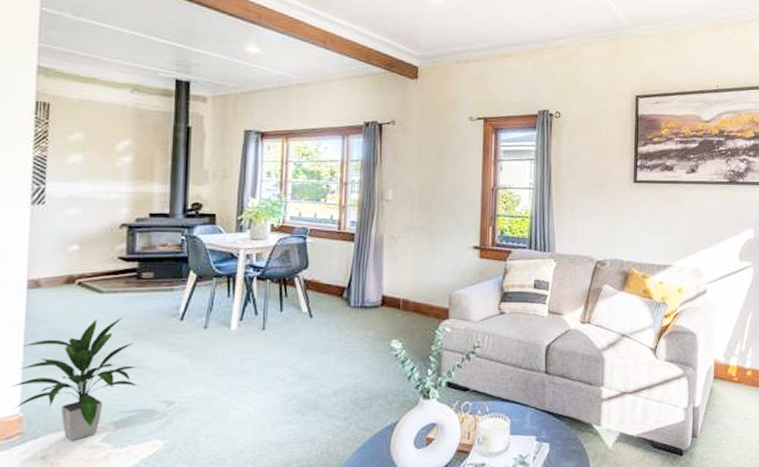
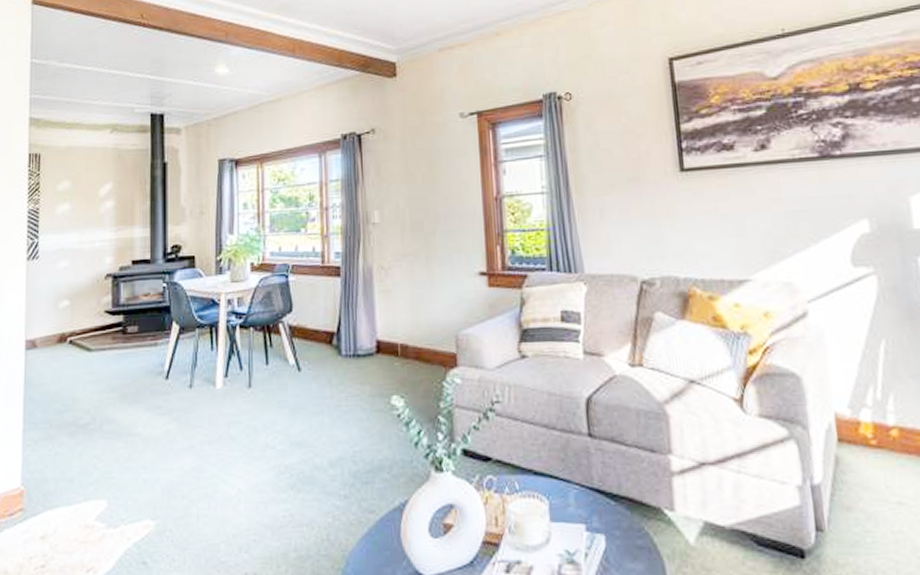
indoor plant: present [9,317,138,442] -> none [12,377,127,520]

